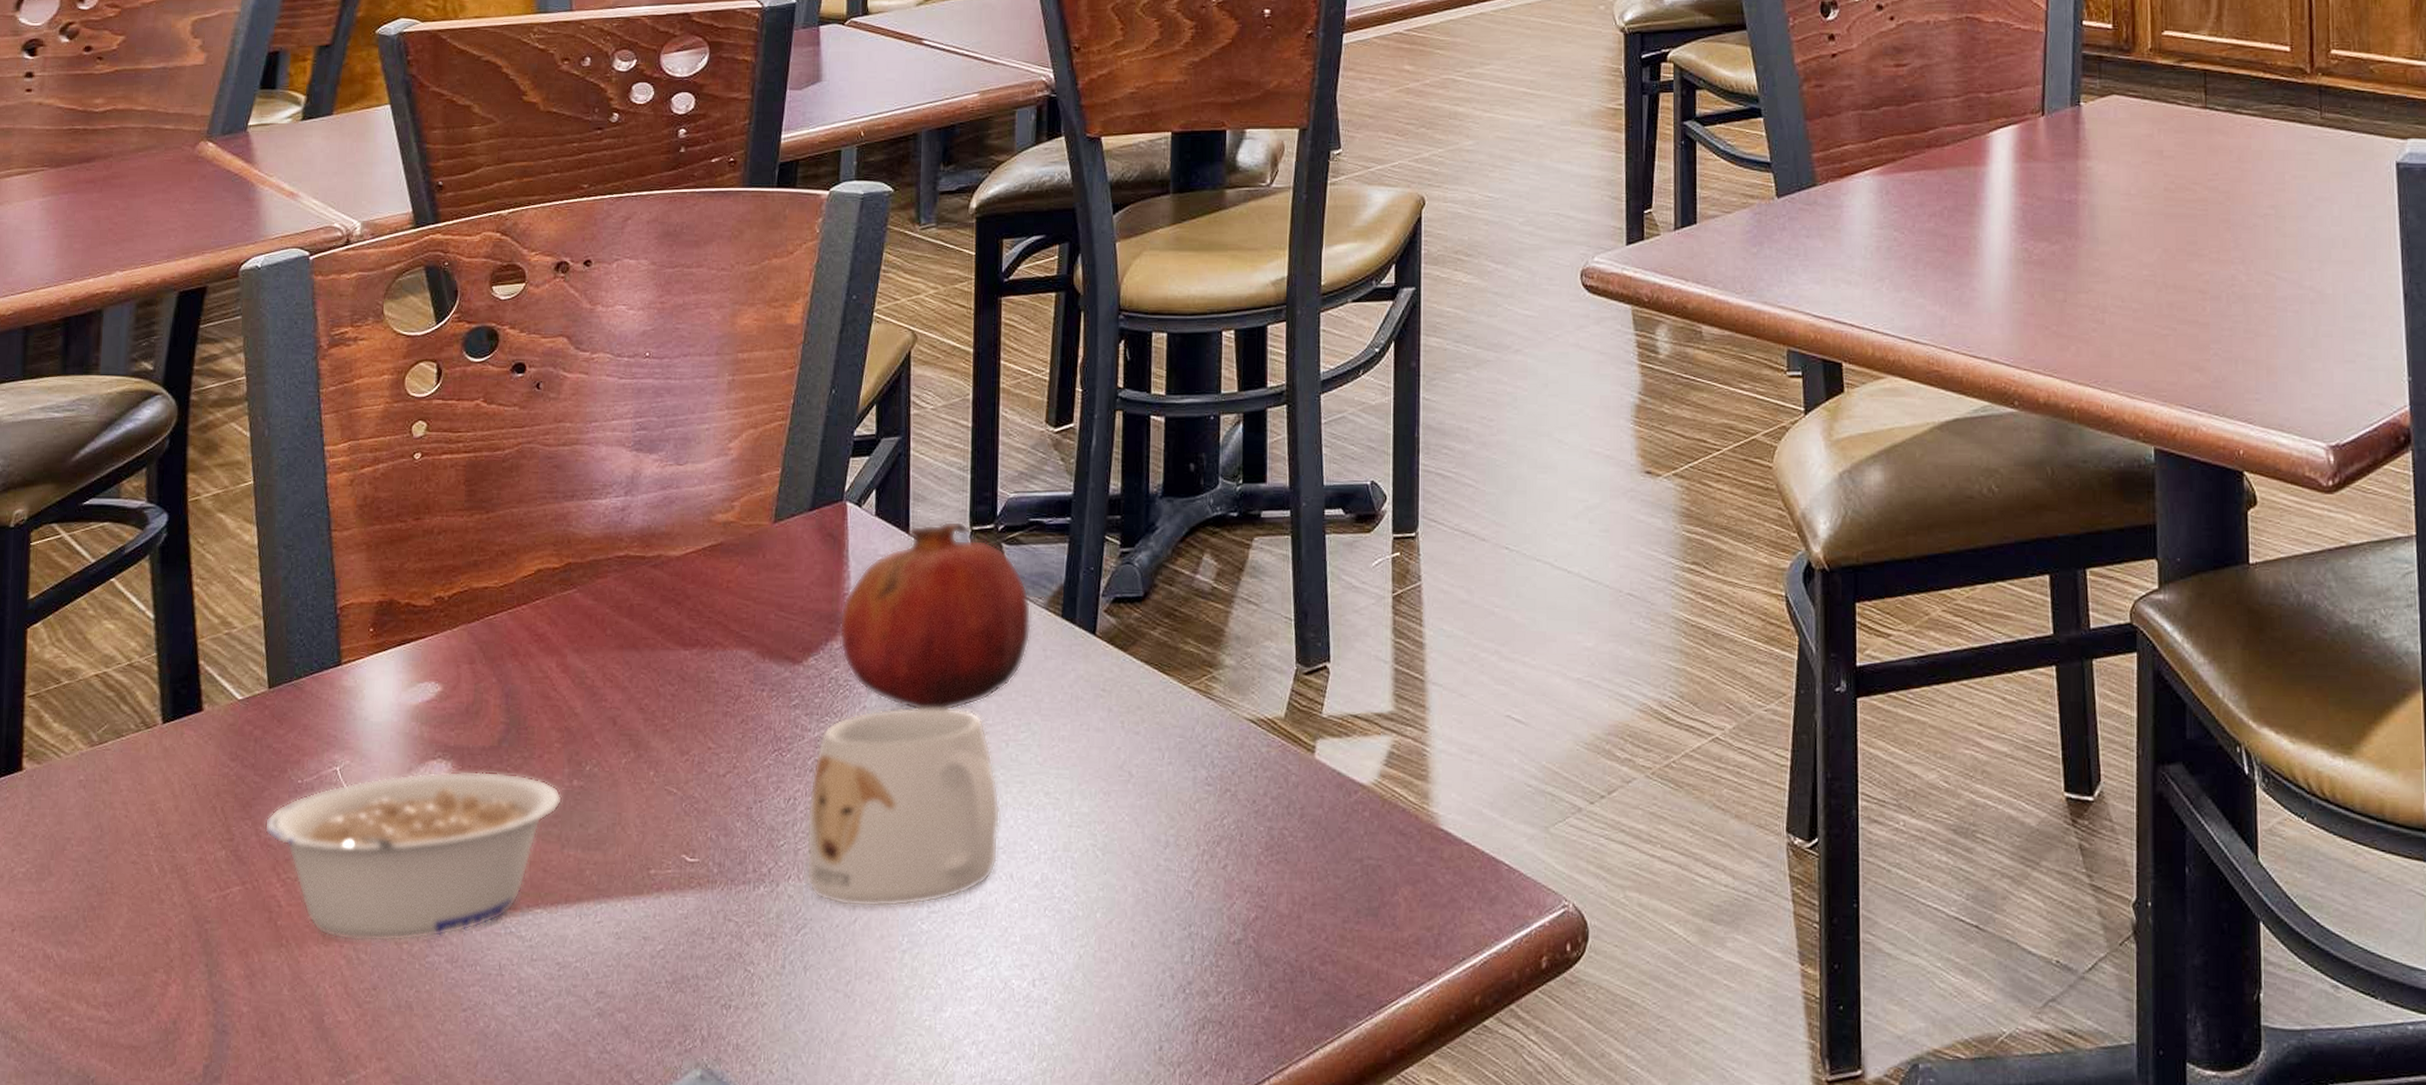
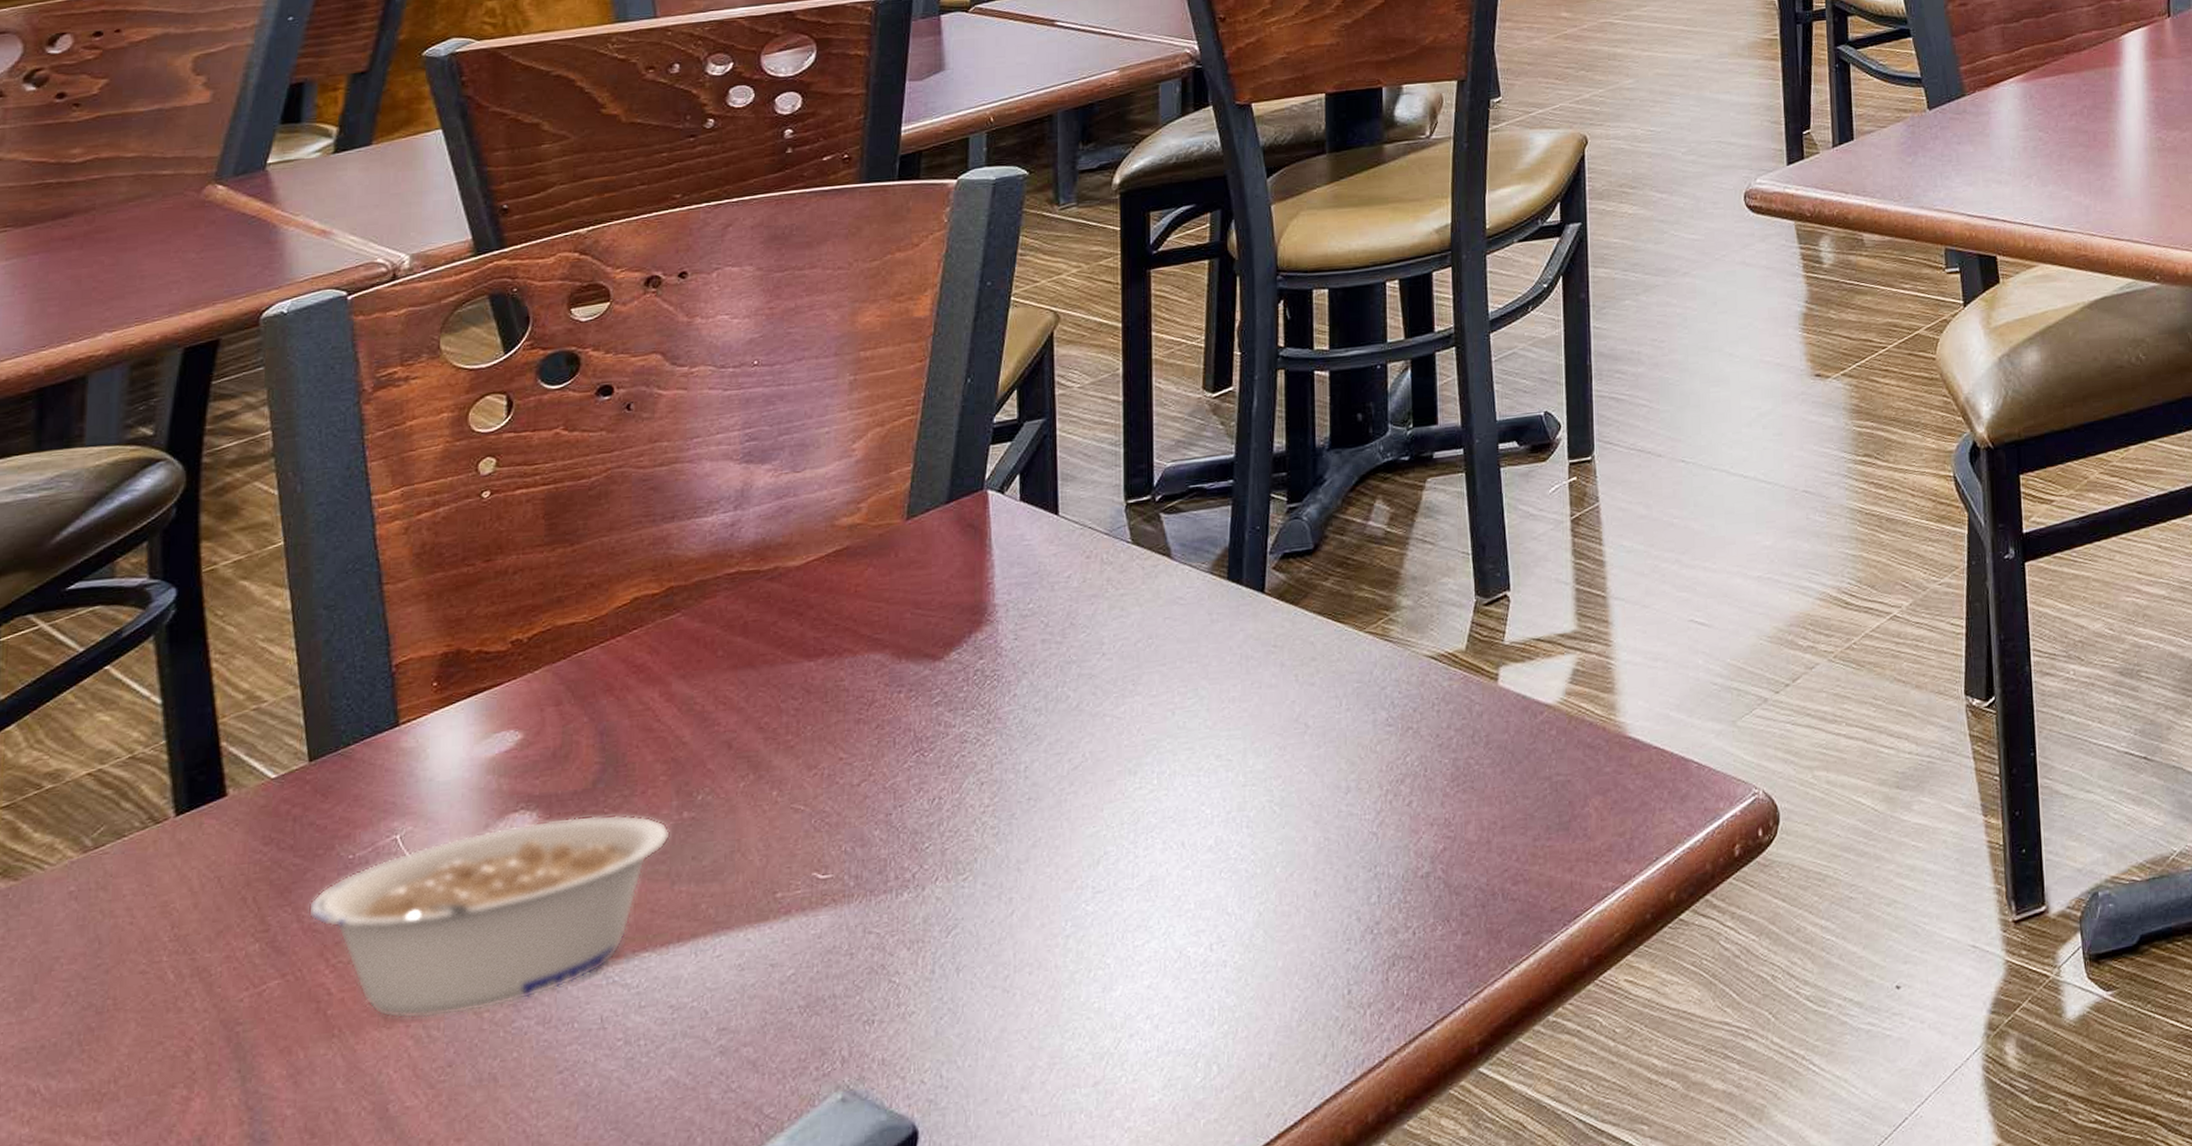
mug: present [806,706,1001,908] -> none [954,683,1169,900]
fruit: present [839,521,1031,710] -> none [984,496,1195,691]

